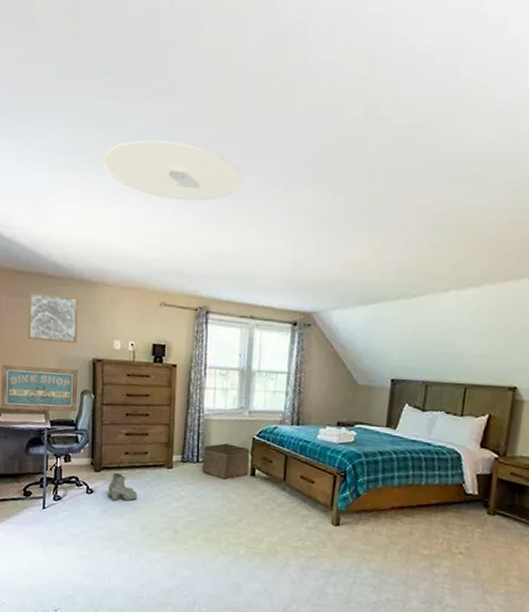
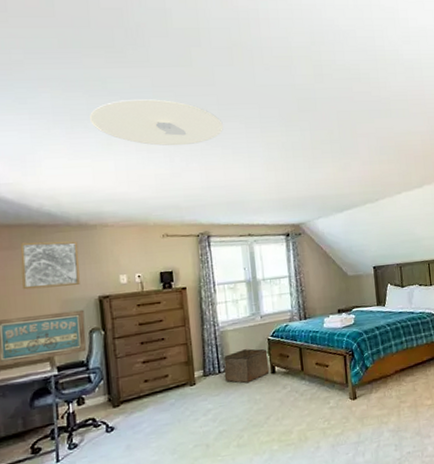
boots: present [108,473,137,502] -> none [130,403,163,433]

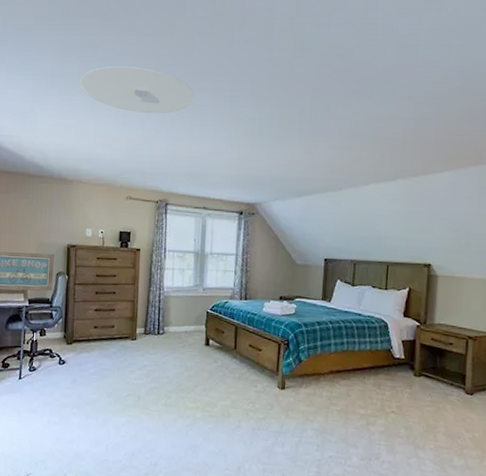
wall art: present [20,241,80,290] -> none [11,188,57,231]
storage bin: present [223,349,270,383] -> none [162,317,205,349]

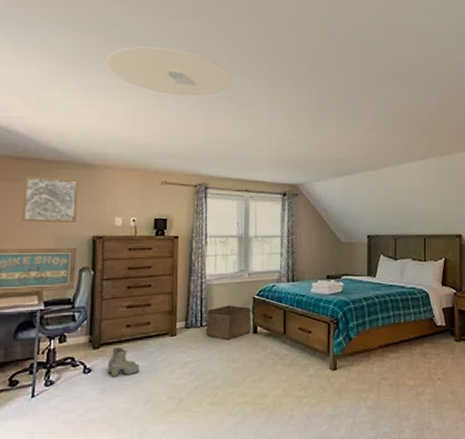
wall art: none [11,188,57,231] -> present [22,176,79,222]
boots: none [78,345,105,371] -> present [107,348,140,378]
storage bin: none [162,317,205,349] -> present [205,305,252,340]

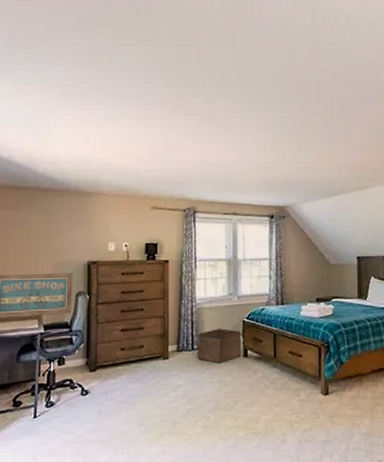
wall art: present [22,176,79,222] -> none [22,204,74,249]
ceiling light: present [106,46,233,96] -> none [97,76,218,122]
boots: present [107,348,140,378] -> none [104,370,134,400]

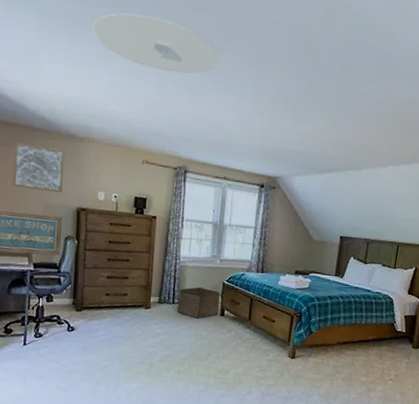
wall art: none [22,204,74,249] -> present [13,142,65,192]
ceiling light: none [97,76,218,122] -> present [92,13,220,74]

